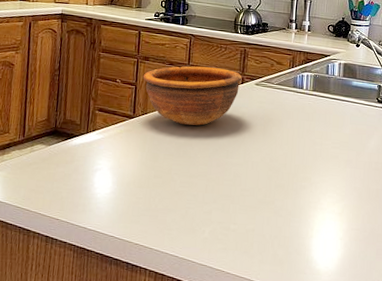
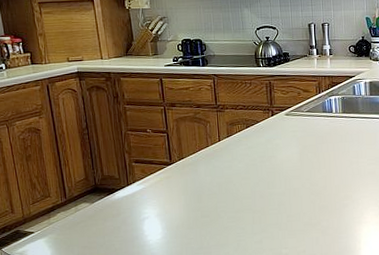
bowl: present [143,66,242,126] -> none [172,104,271,164]

